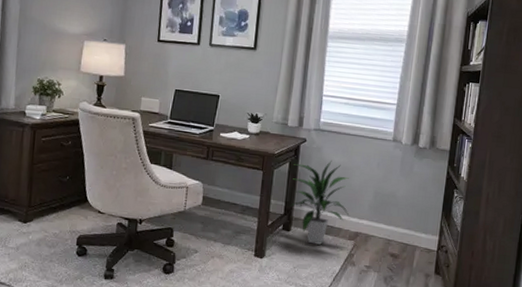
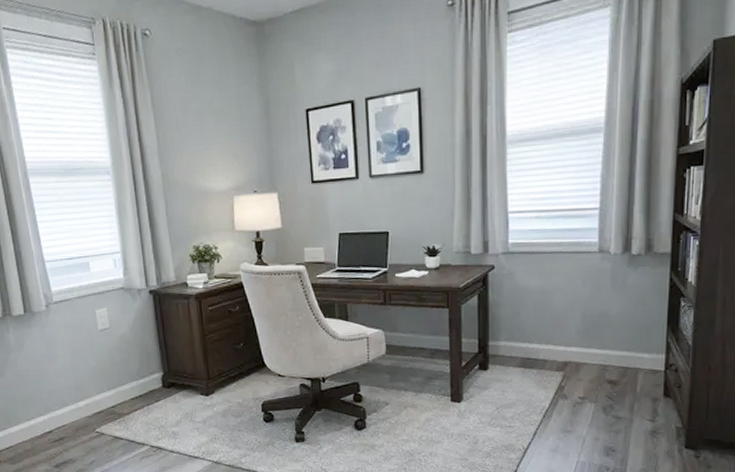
indoor plant: present [291,159,349,245] -> none [484,284,553,381]

